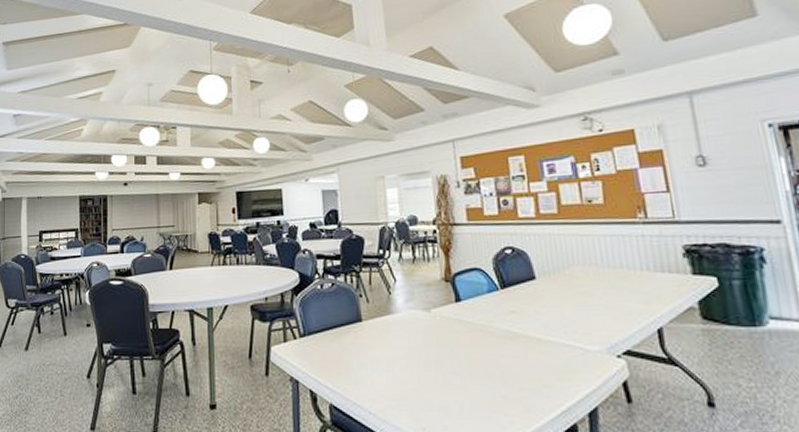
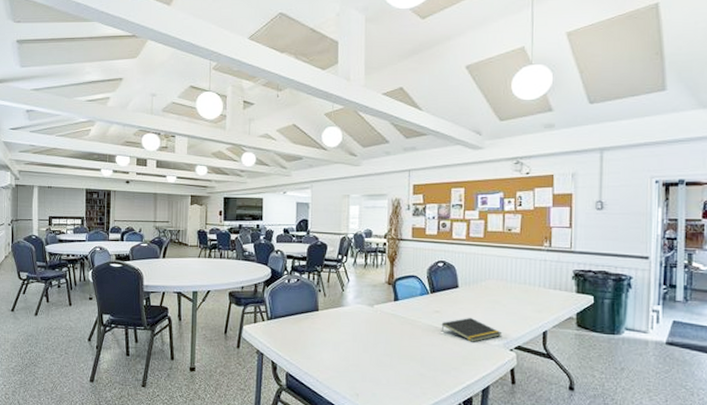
notepad: none [520,316,603,349] -> present [441,317,503,342]

